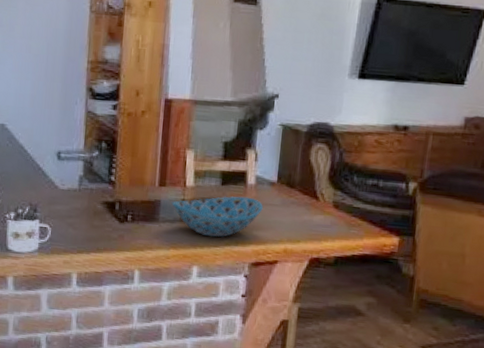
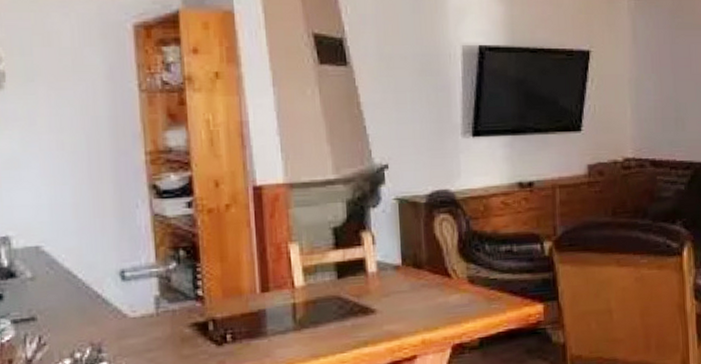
bowl: present [171,196,263,238] -> none [280,287,390,343]

